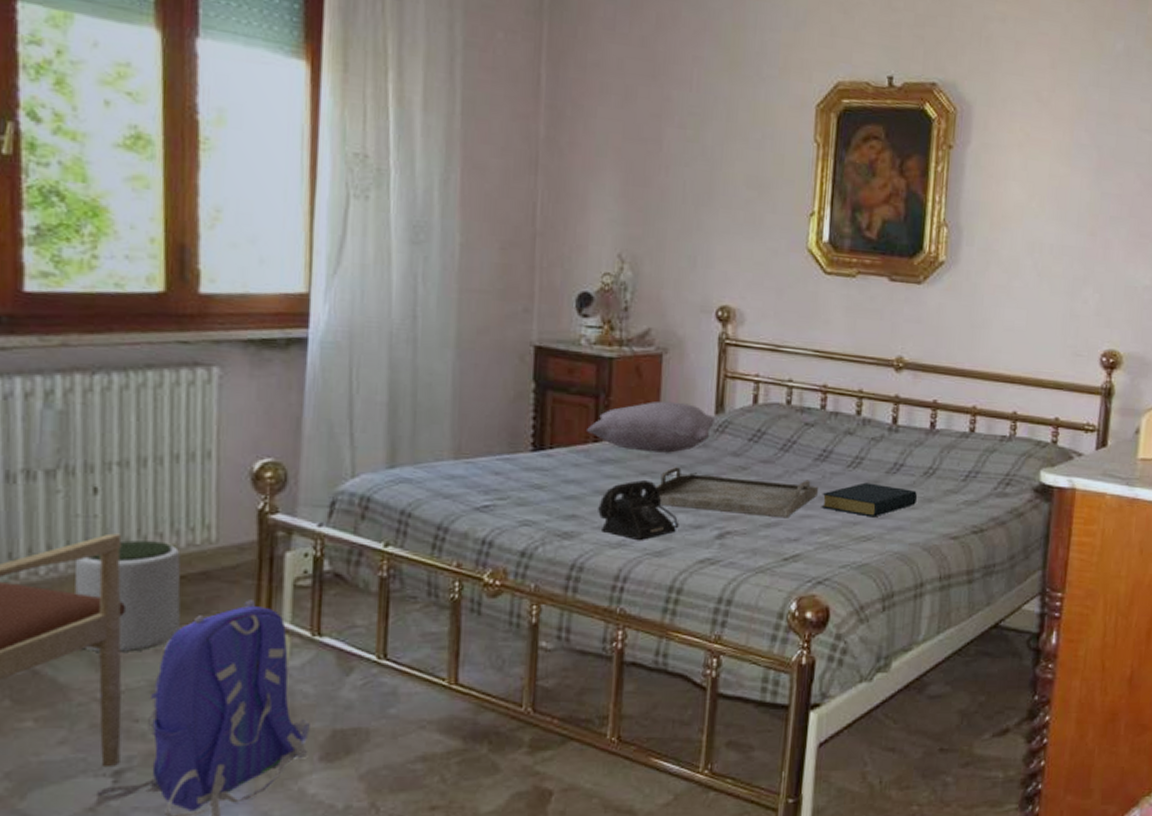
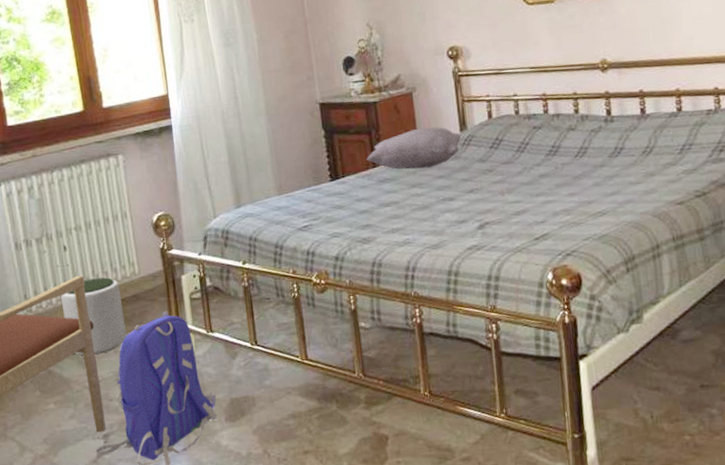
telephone: present [598,479,679,541] -> none [385,190,448,239]
serving tray: present [655,467,818,518] -> none [424,172,554,209]
hardback book: present [821,482,918,518] -> none [557,167,641,196]

